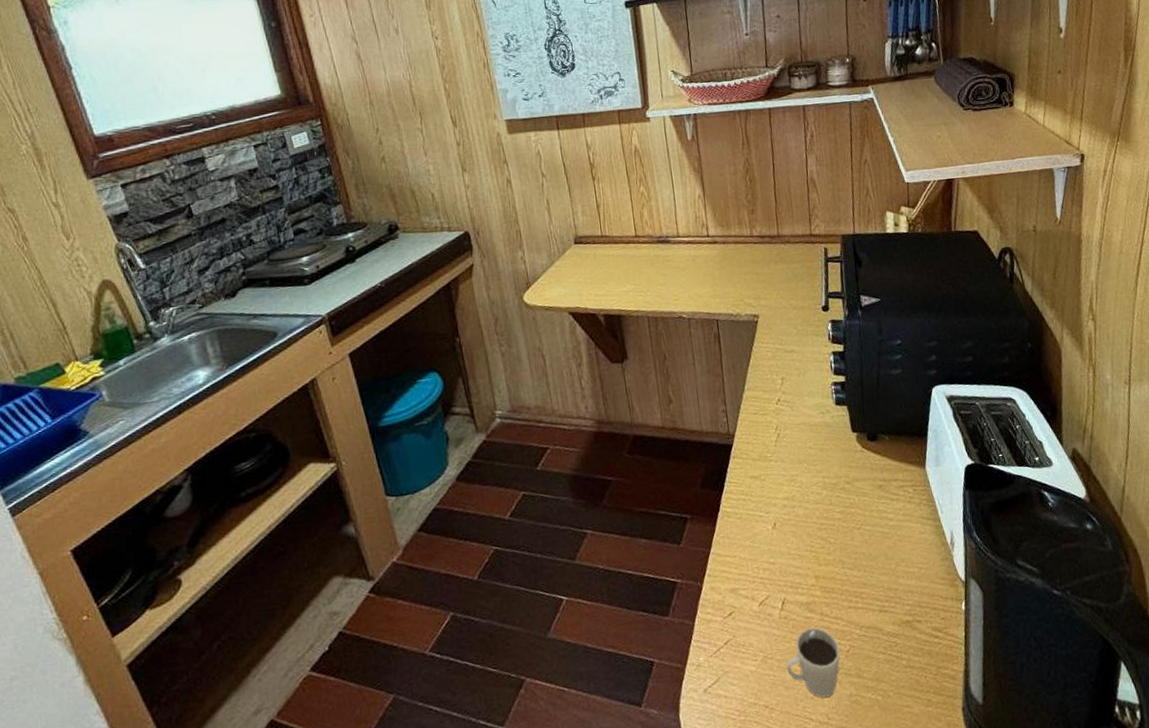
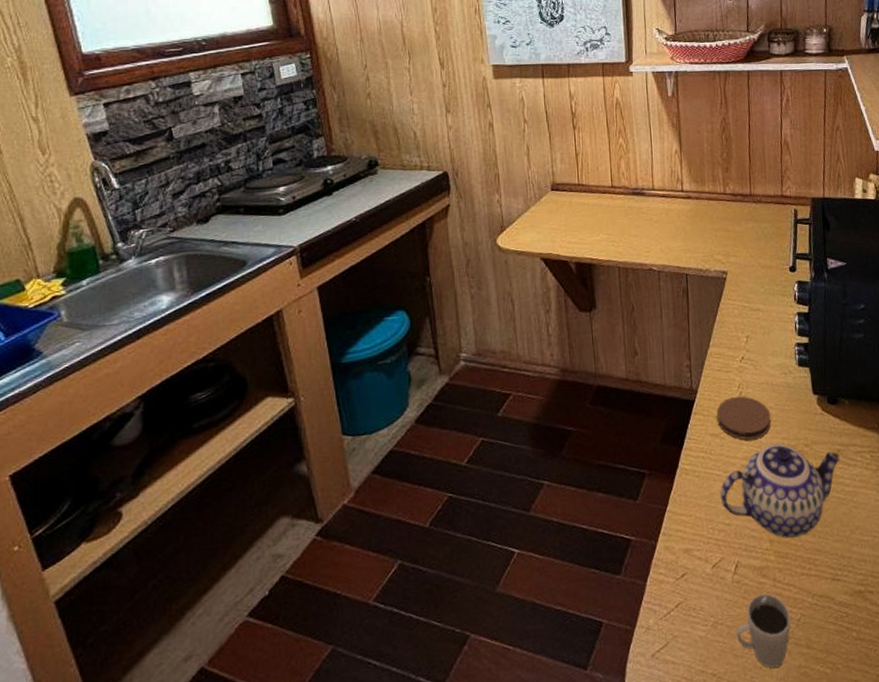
coaster: none [755,437,811,481] -> present [716,396,772,440]
teapot: none [762,482,883,574] -> present [720,443,841,539]

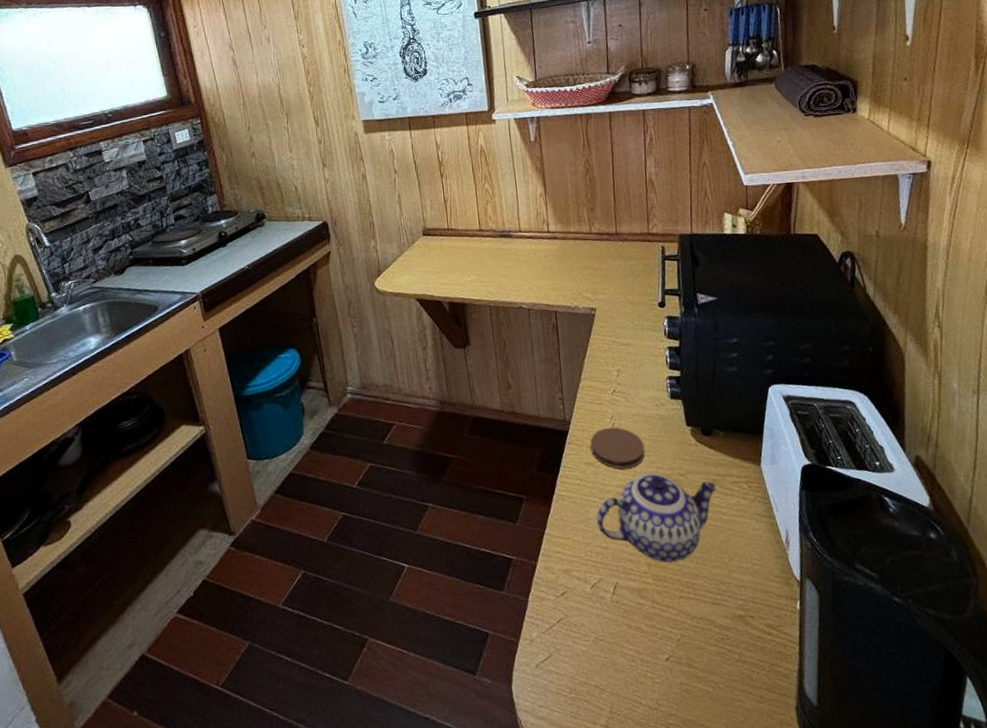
cup: present [735,593,791,668] -> none [616,613,672,684]

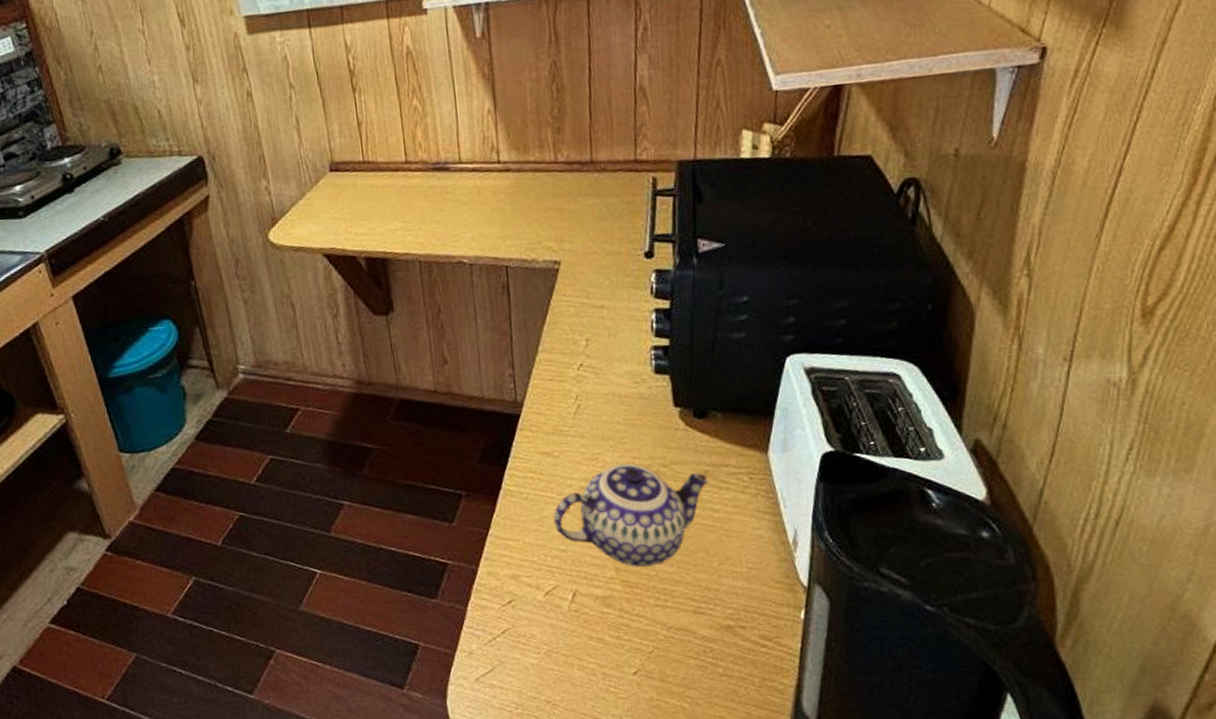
coaster: present [590,427,645,469] -> none [548,409,619,459]

